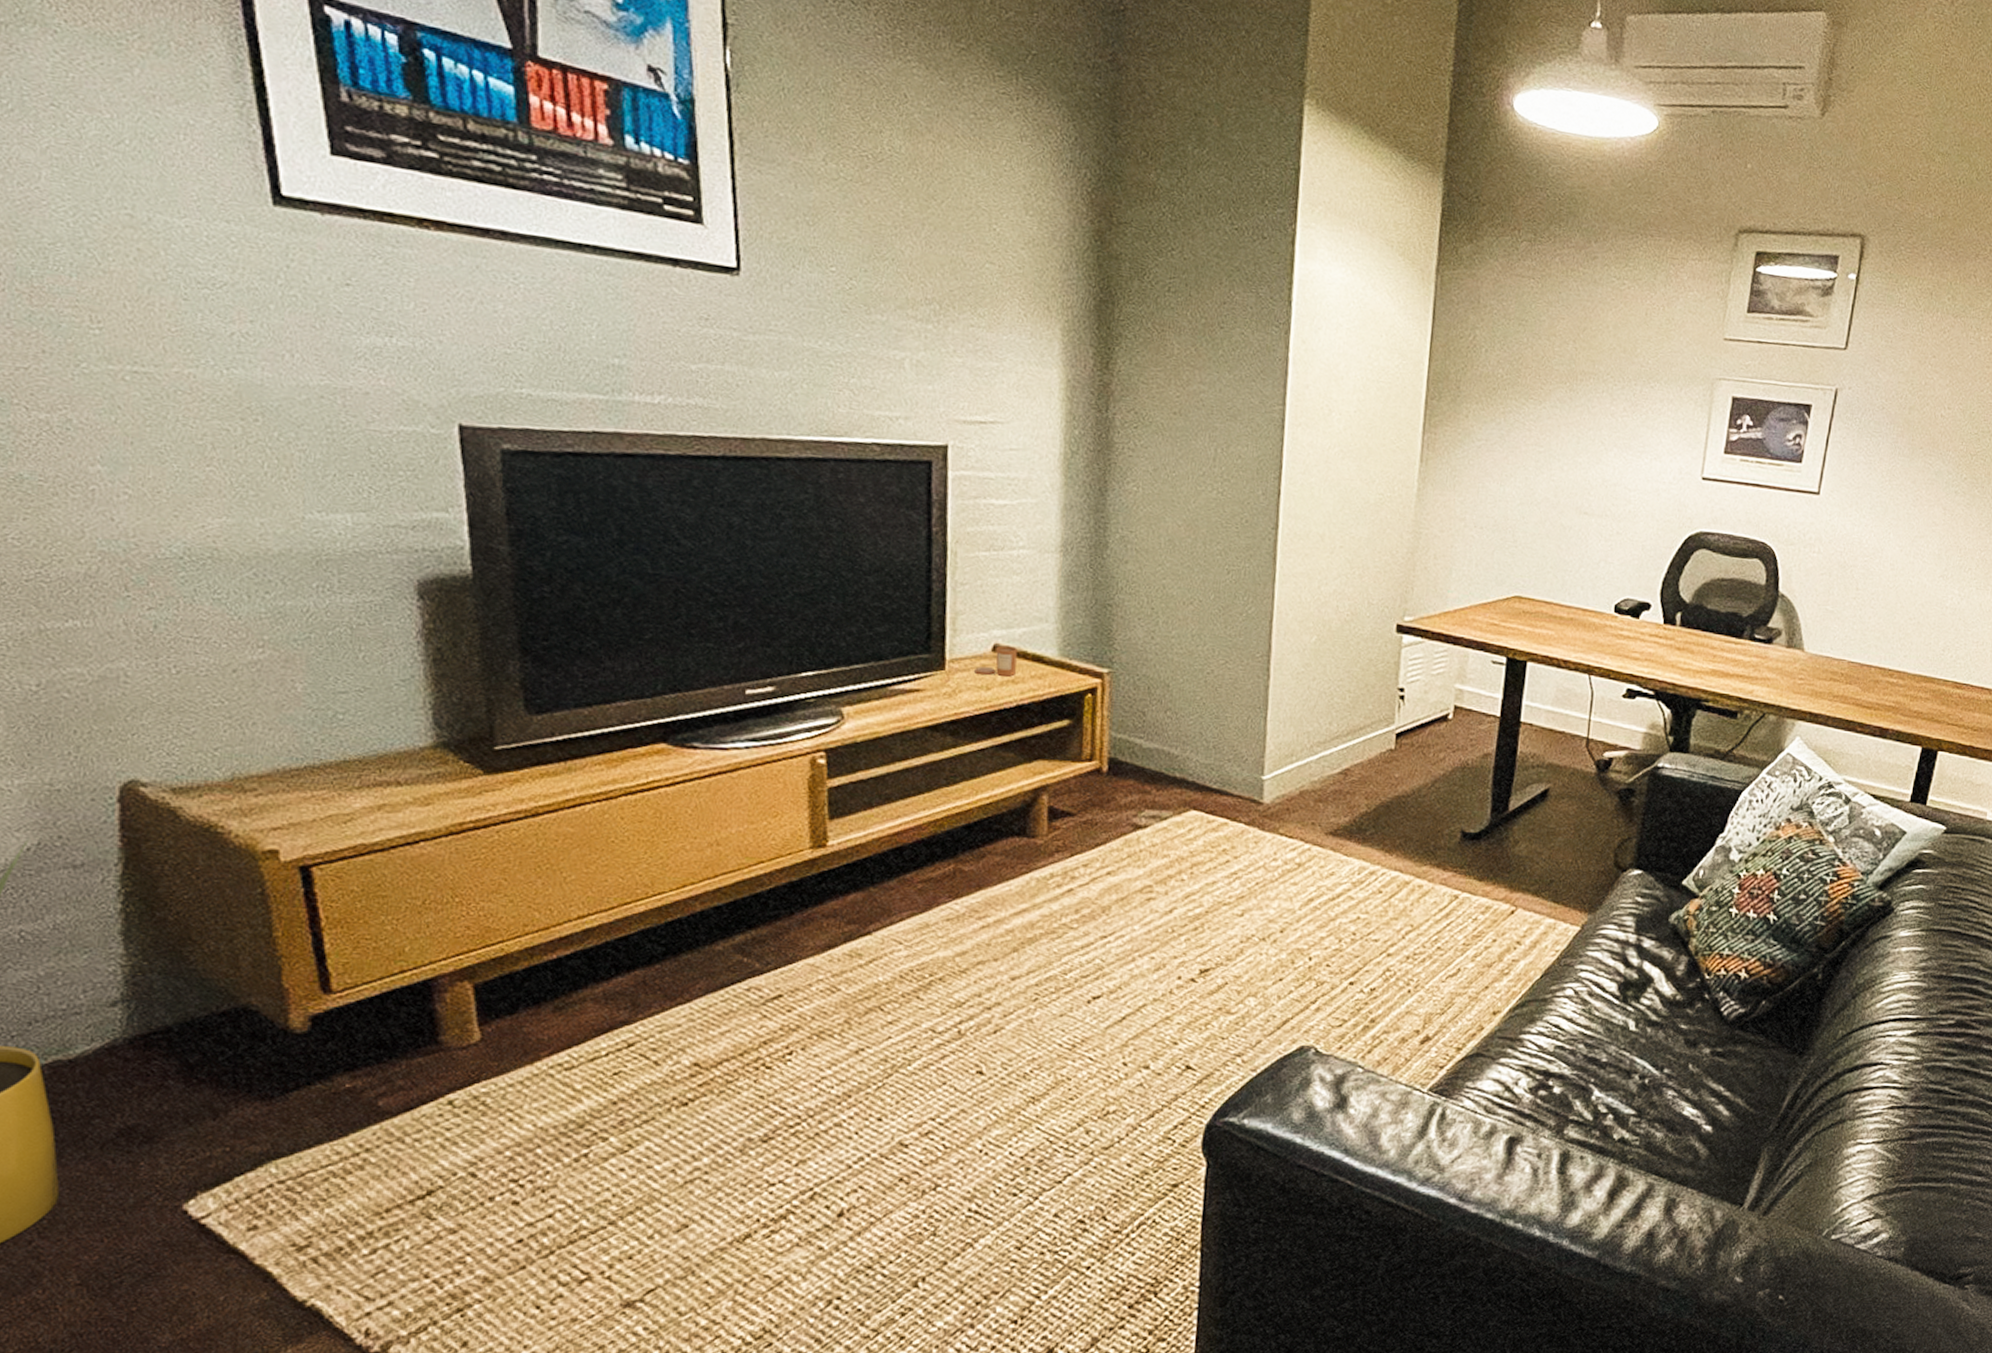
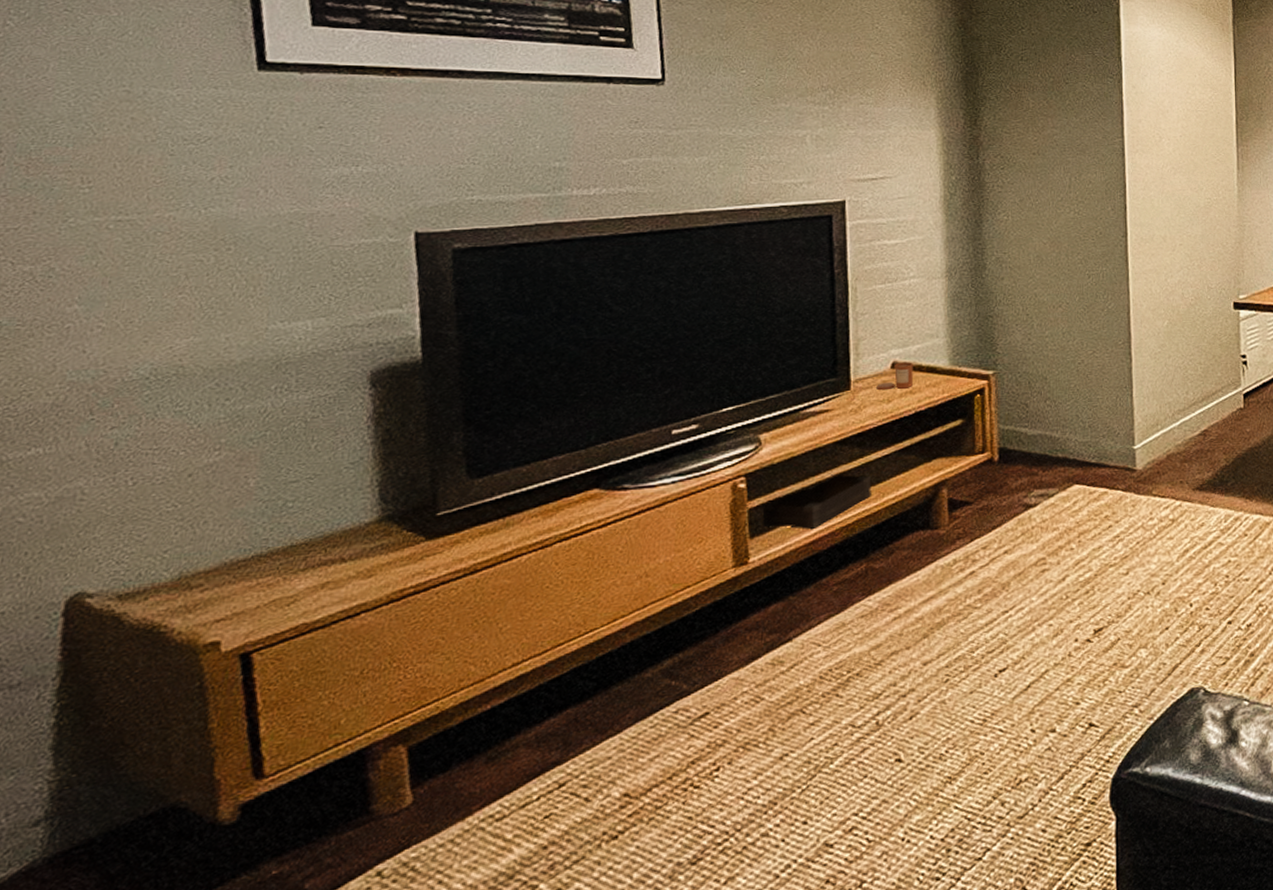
game console: none [843,762,964,819] -> present [762,474,872,529]

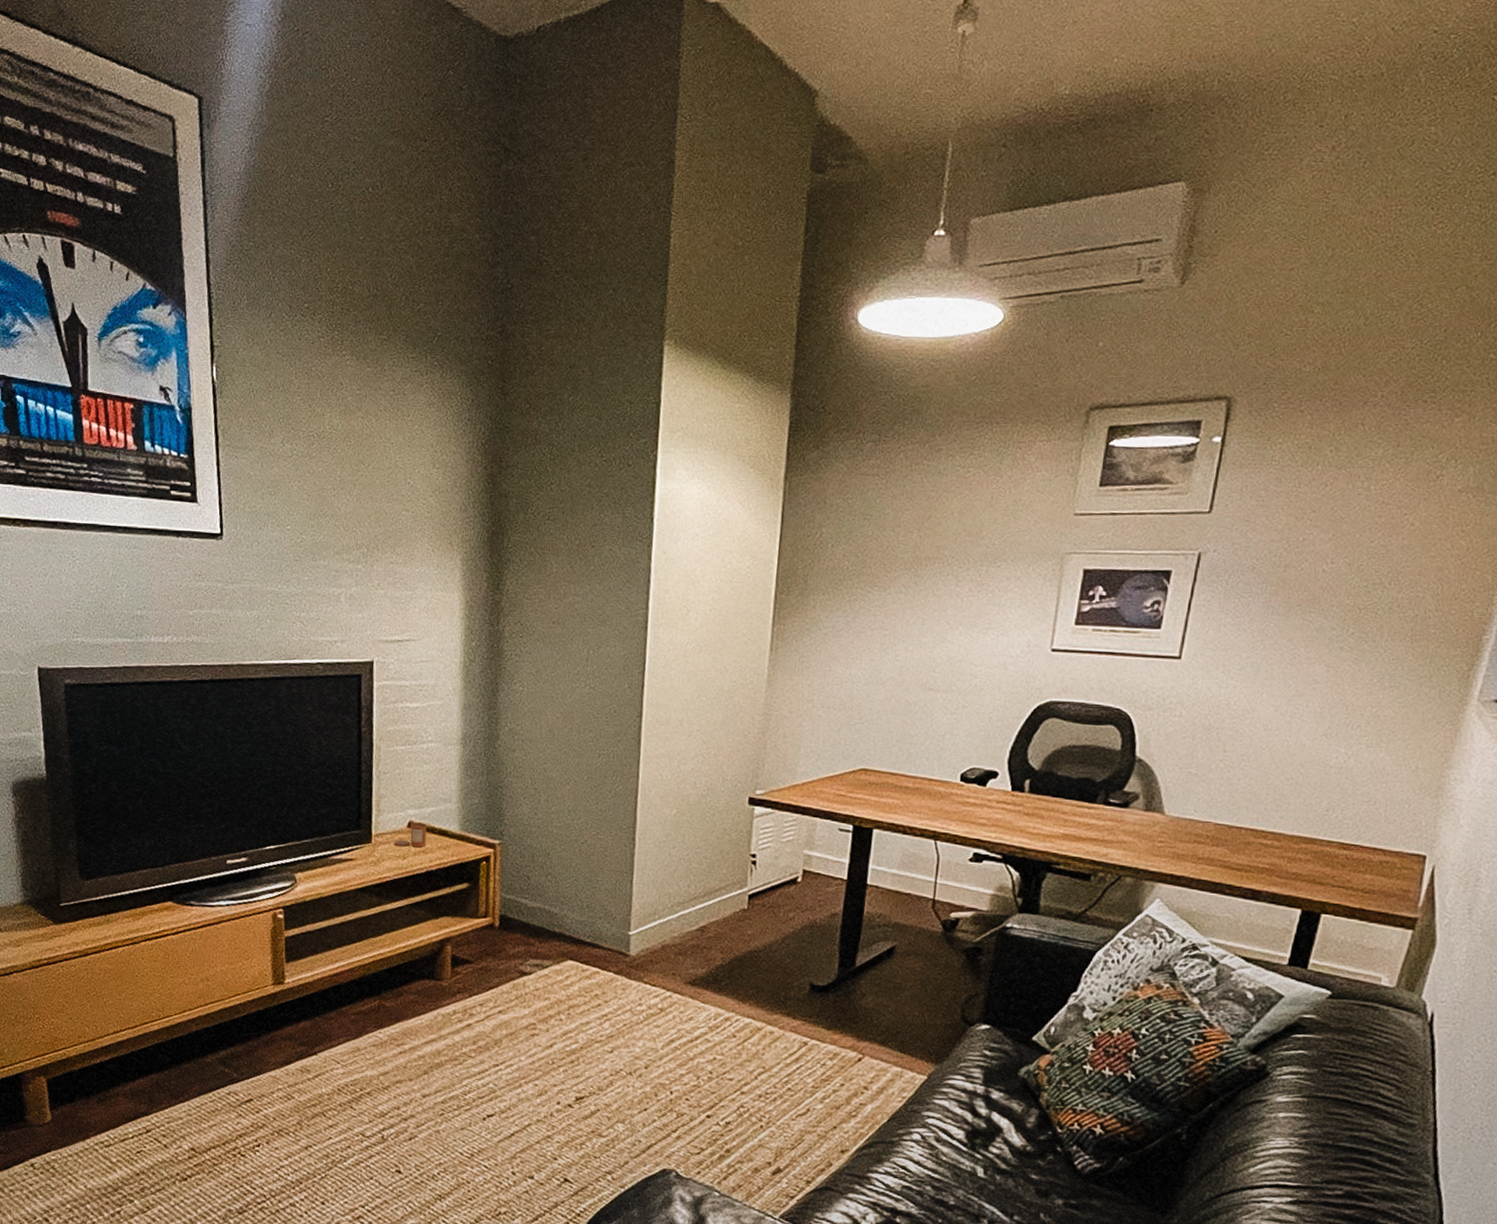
game console: present [762,474,872,529] -> none [296,917,386,963]

